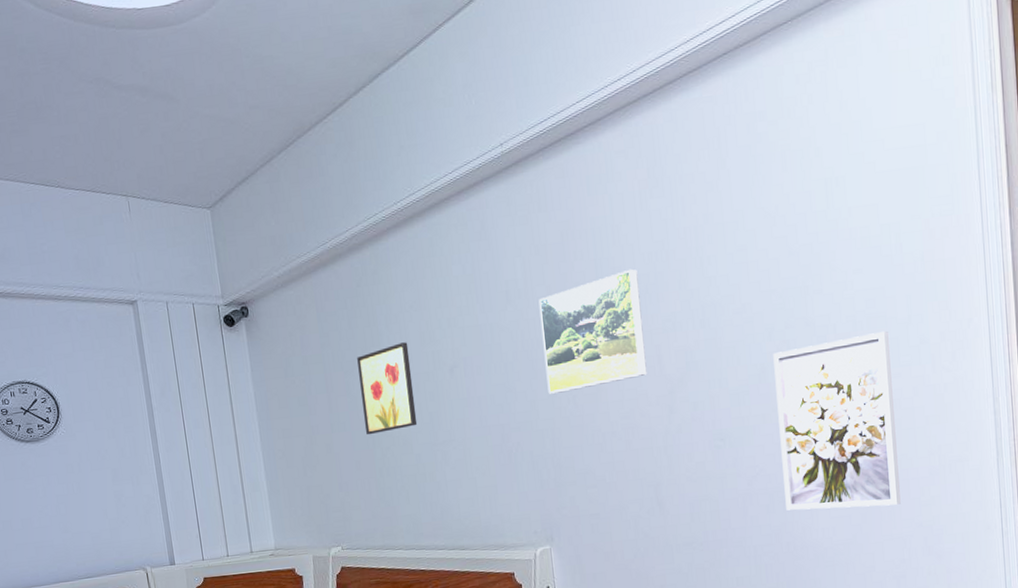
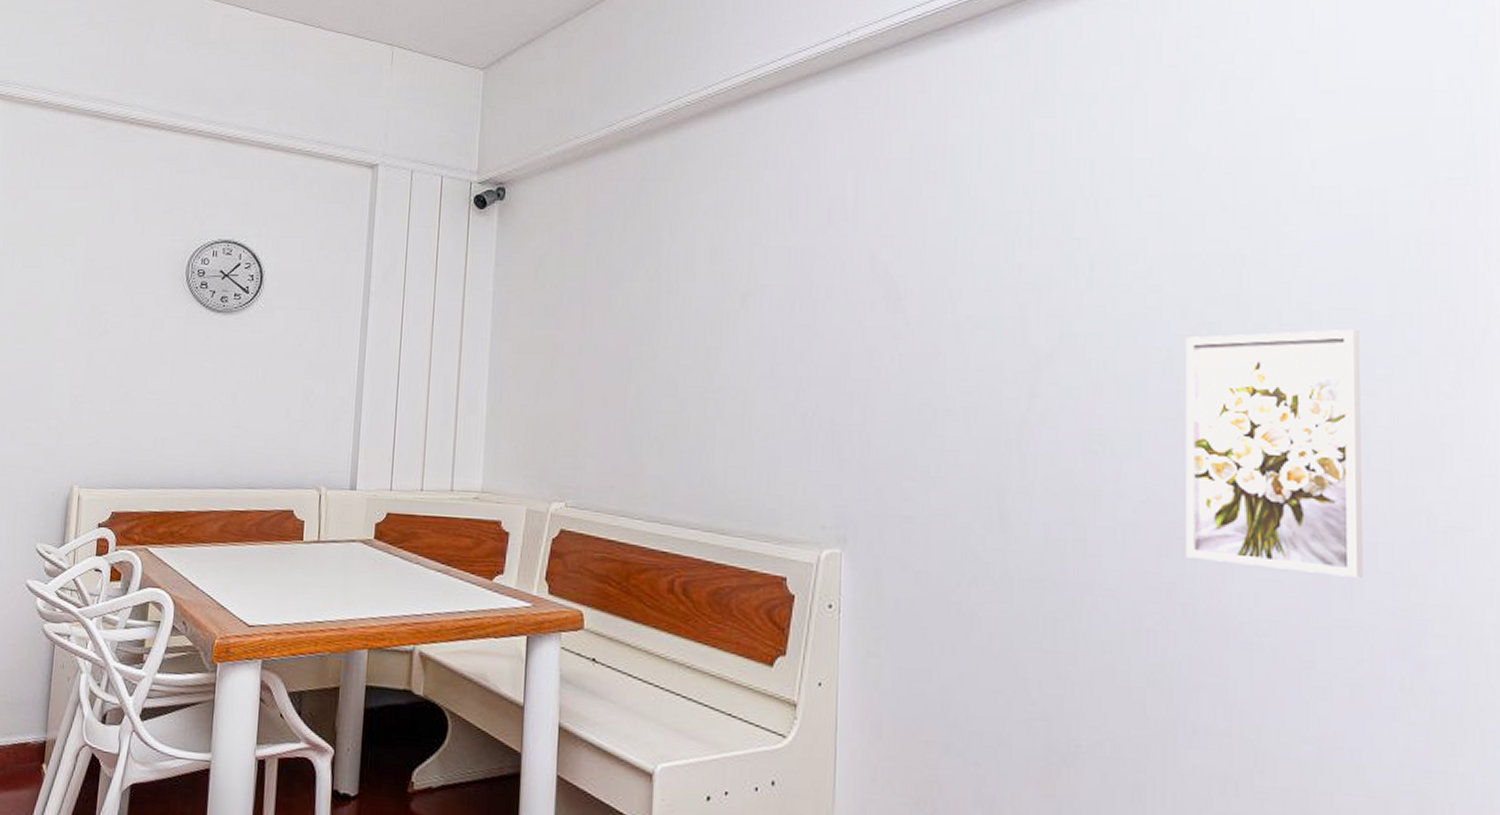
wall art: present [357,342,418,435] -> none [621,256,693,365]
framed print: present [538,268,647,394] -> none [866,202,1007,348]

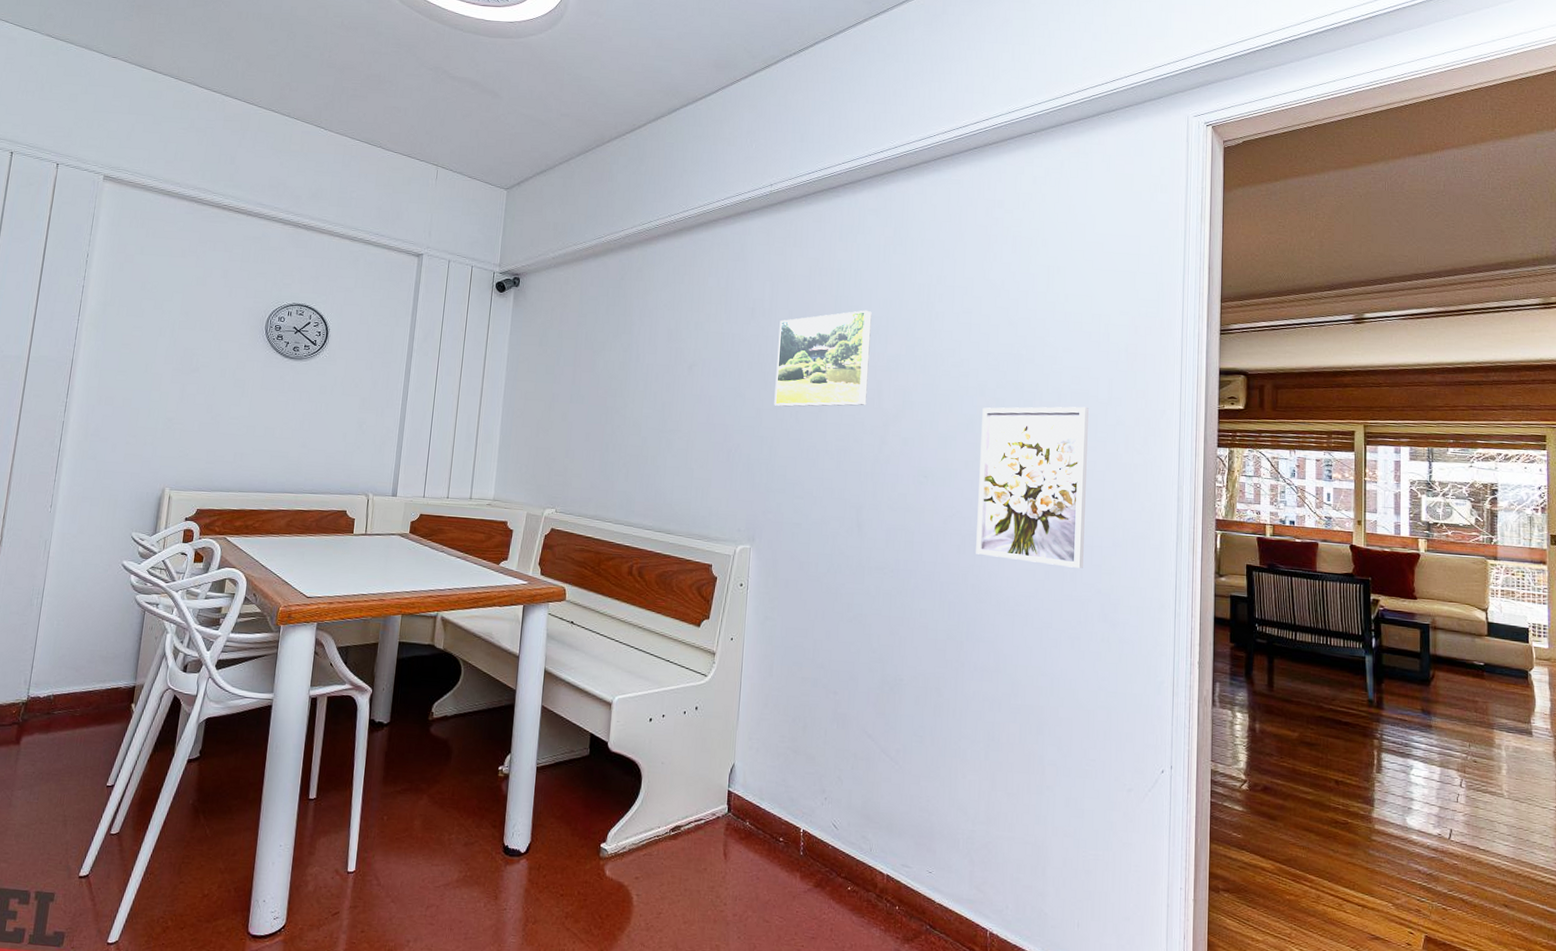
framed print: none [866,202,1007,348] -> present [774,310,872,407]

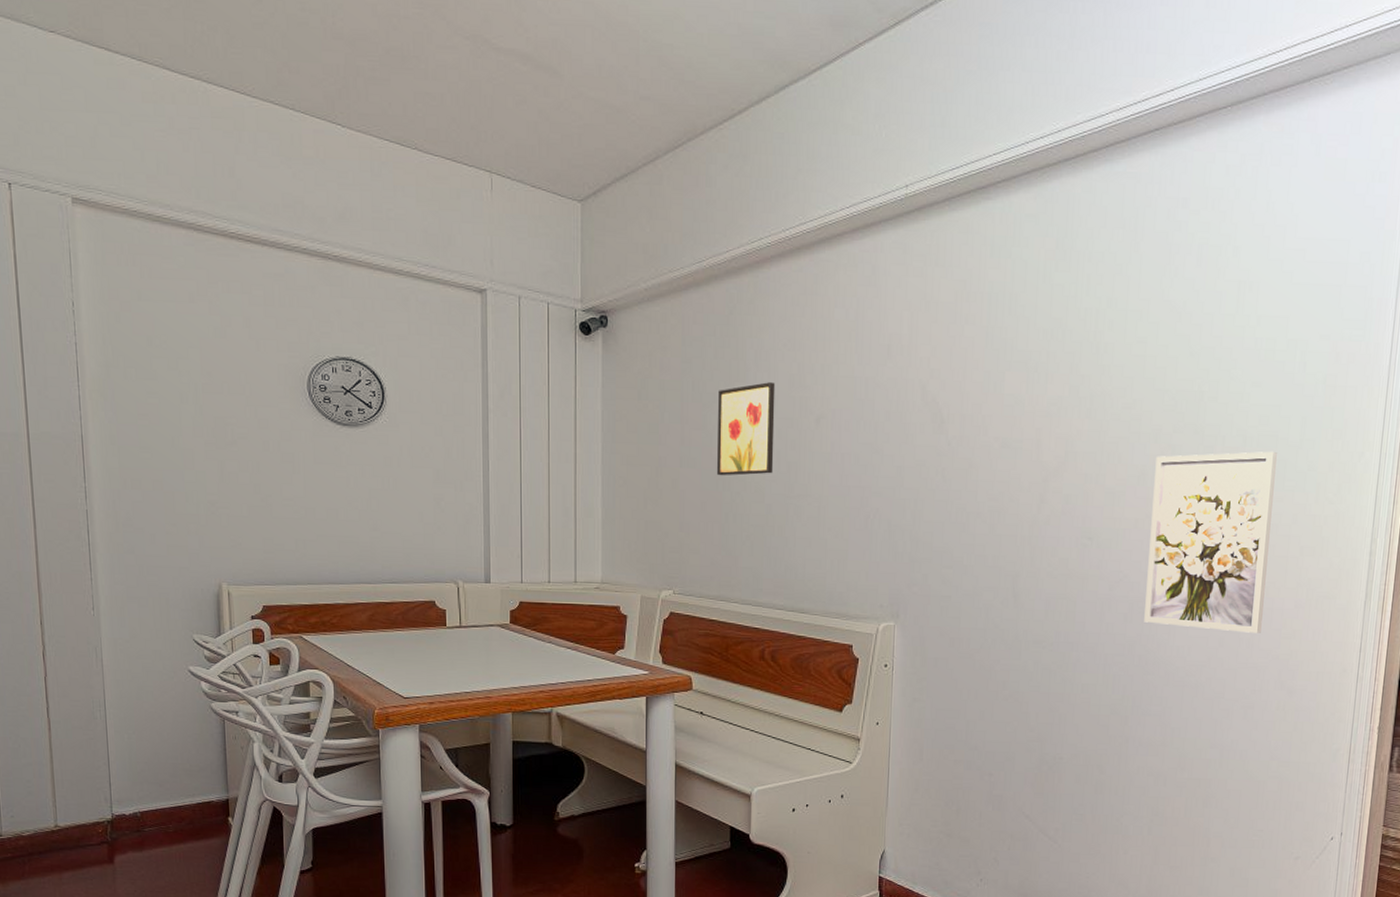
wall art: none [601,335,656,412] -> present [716,382,776,476]
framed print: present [774,310,872,407] -> none [917,343,1030,463]

